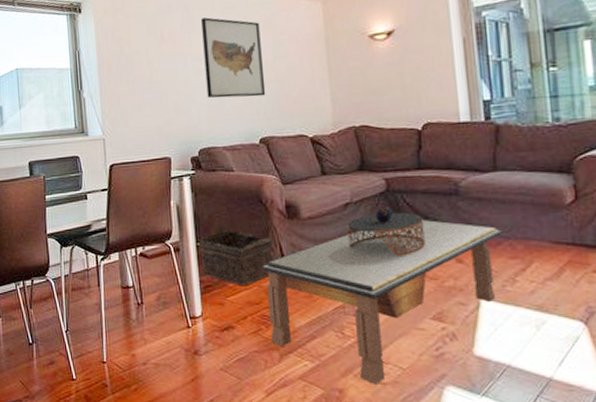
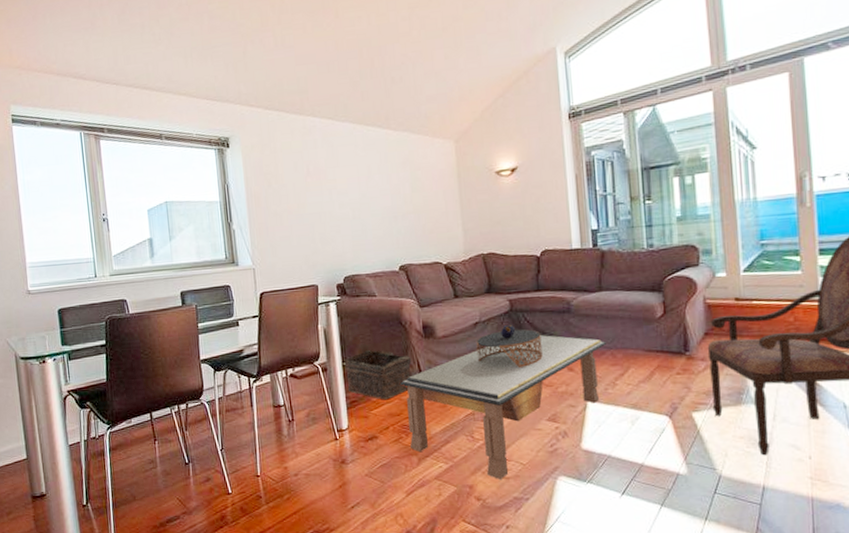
wall art: present [201,17,266,98] -> none [345,153,405,229]

